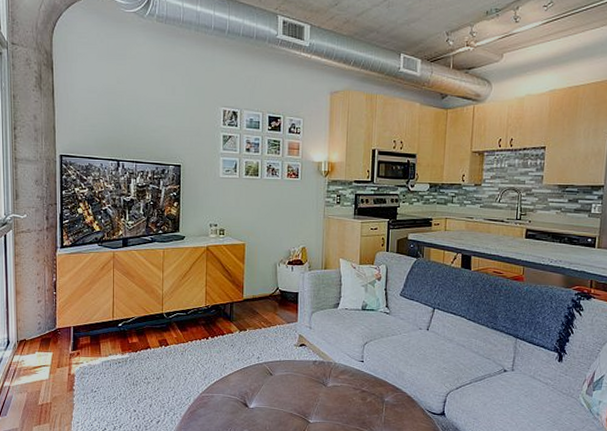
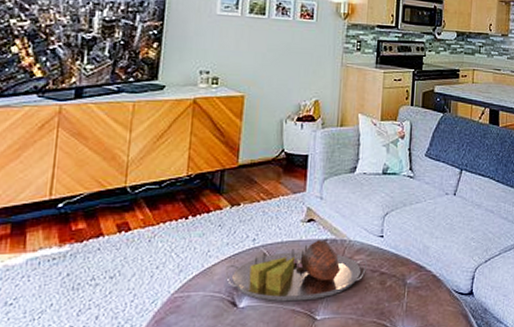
serving tray: none [238,361,351,408] -> present [225,240,368,302]

